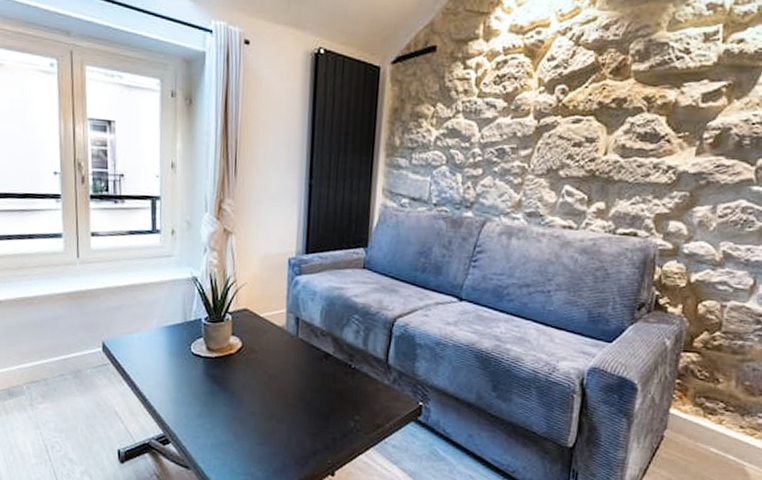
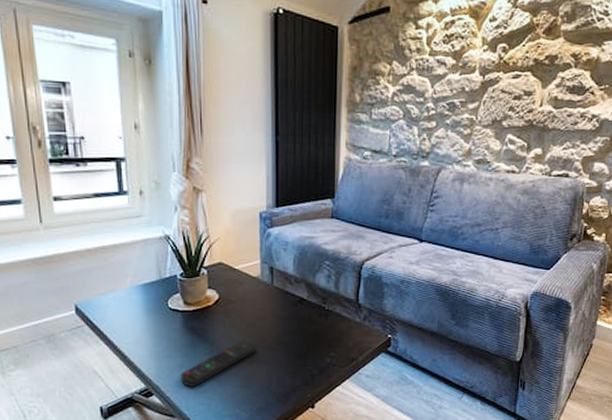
remote control: none [198,394,276,439] -> present [180,341,255,387]

